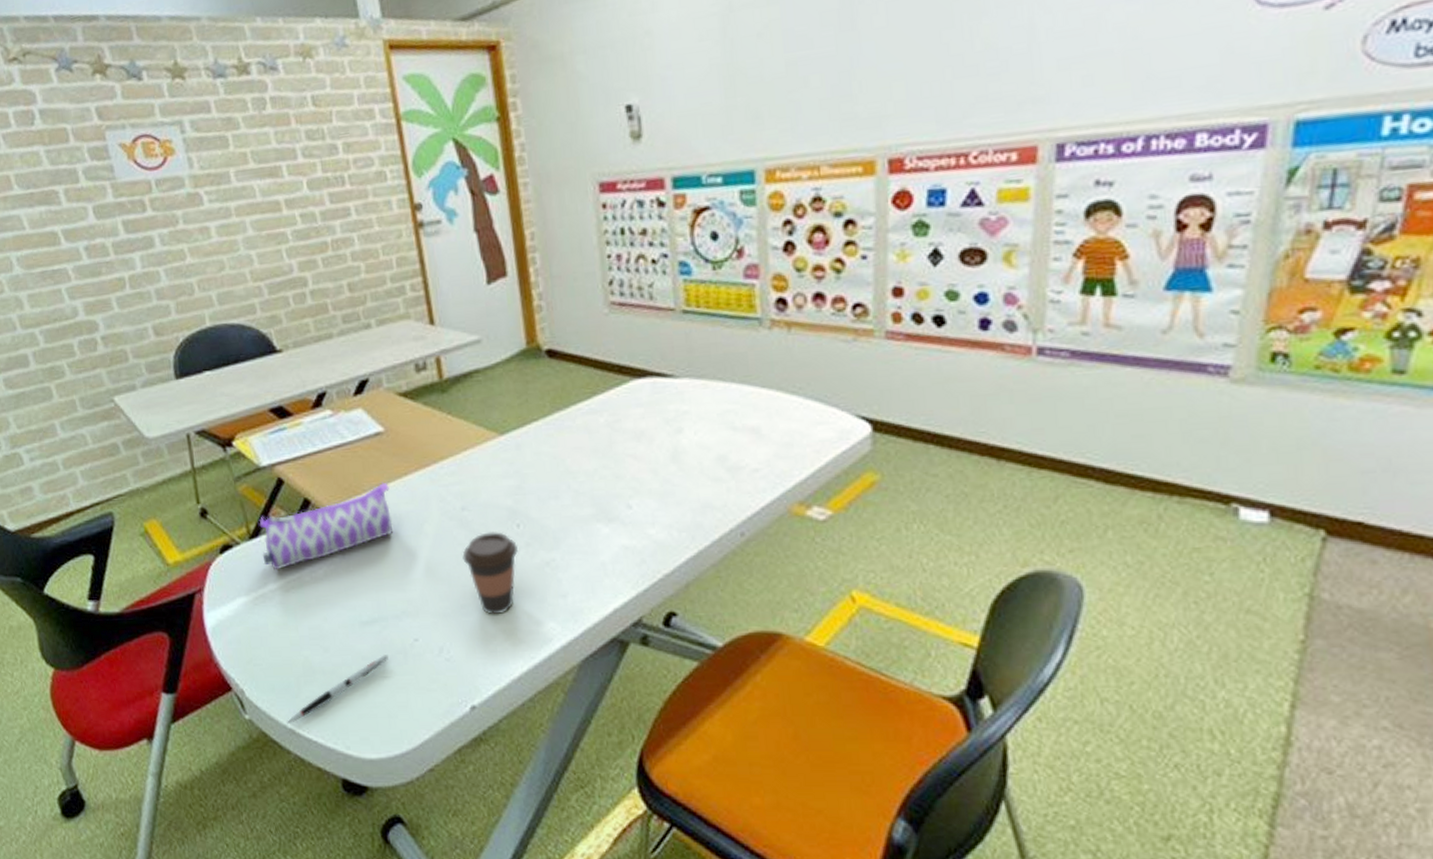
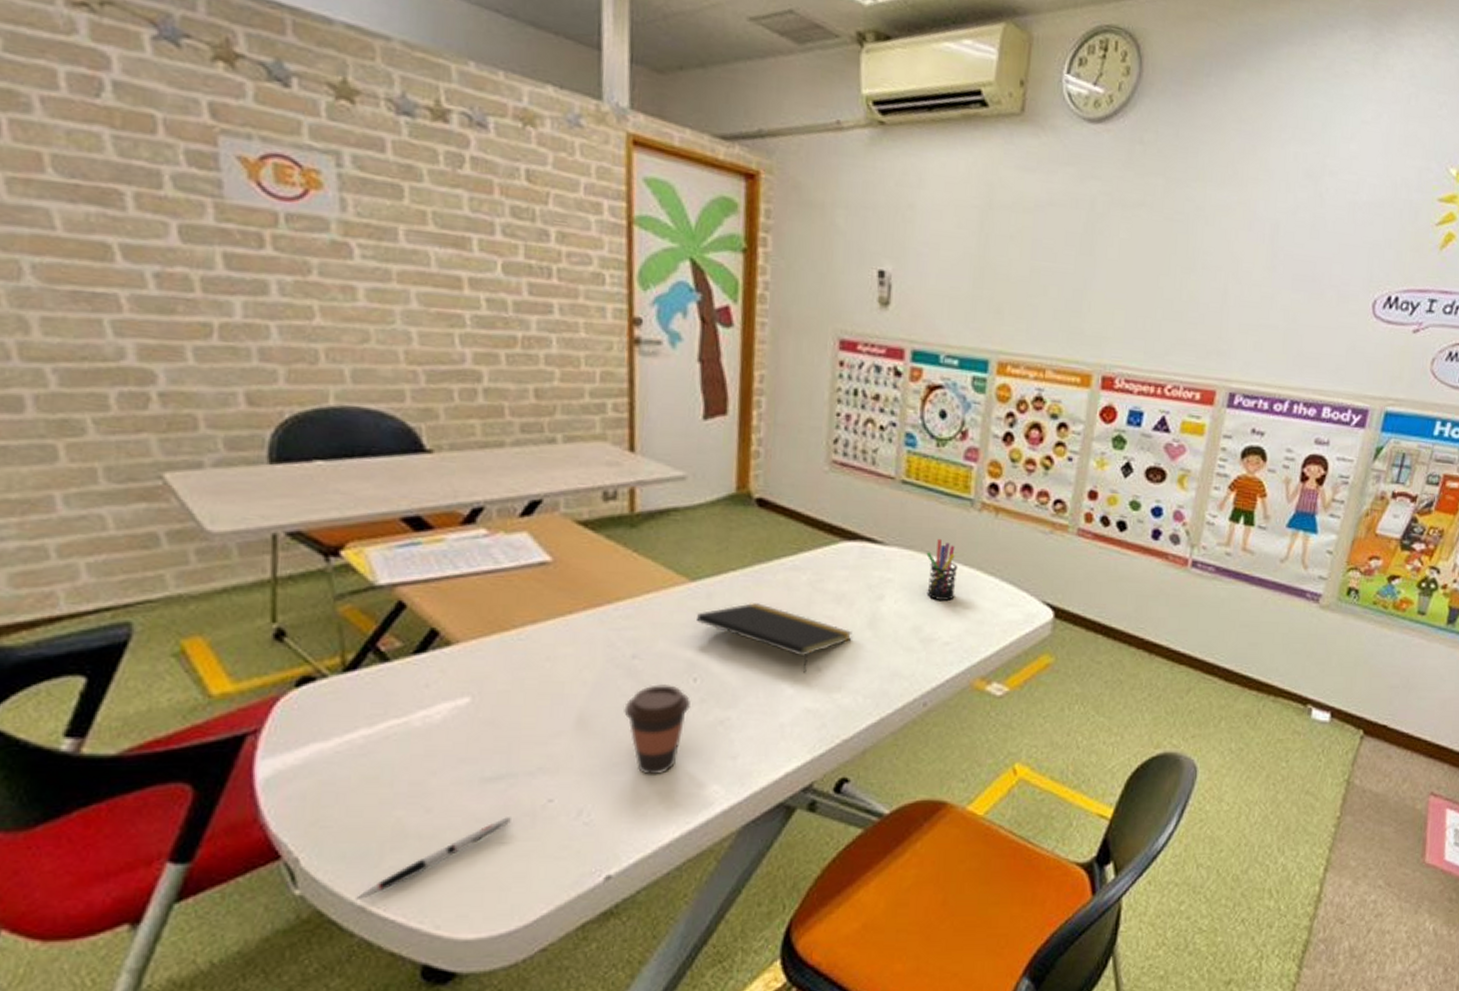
pencil case: present [259,482,392,570] -> none [358,618,547,712]
notepad: none [510,449,657,512] -> present [695,603,853,673]
pen holder: none [719,363,757,427] -> present [926,538,958,601]

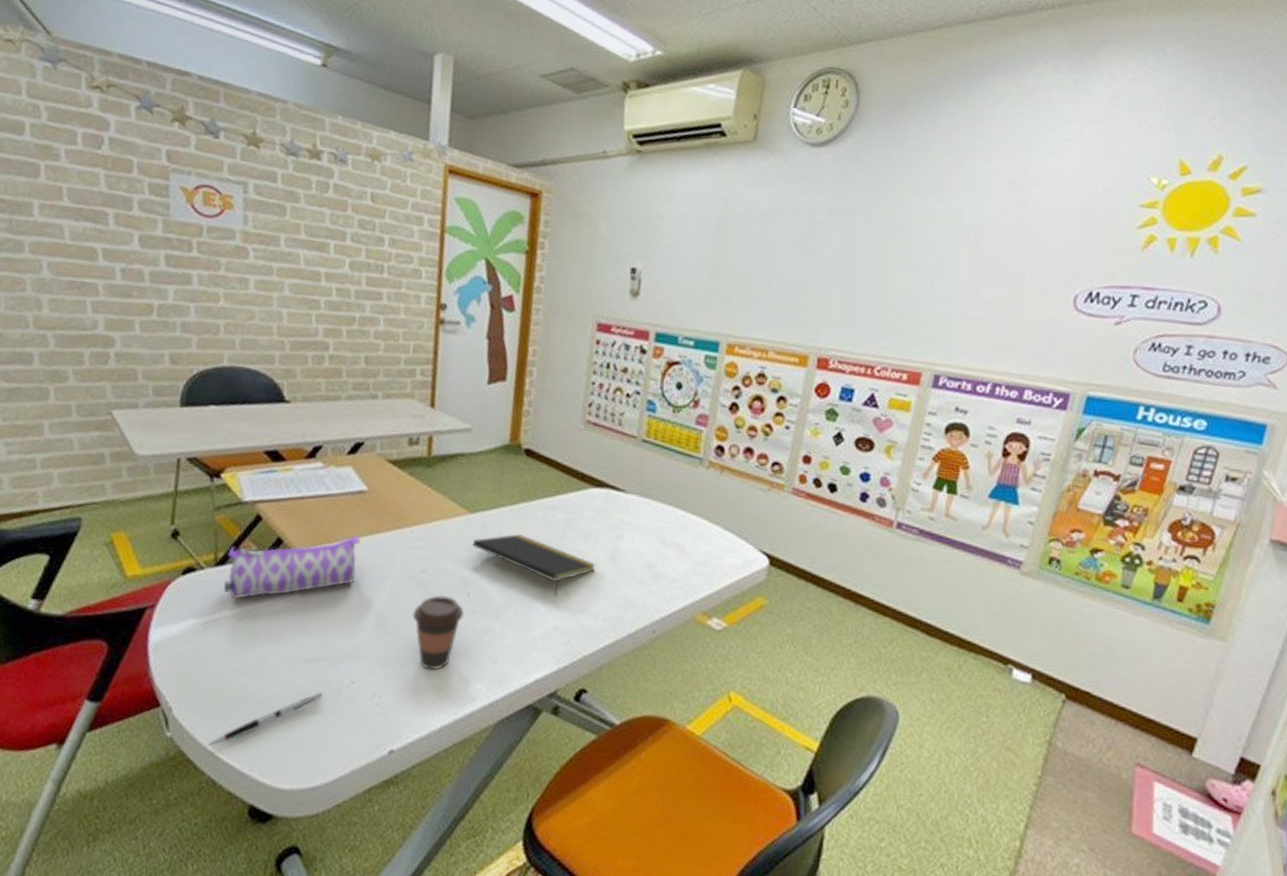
pencil case: none [358,618,547,712] -> present [223,535,361,599]
pen holder: present [926,538,958,601] -> none [659,490,687,543]

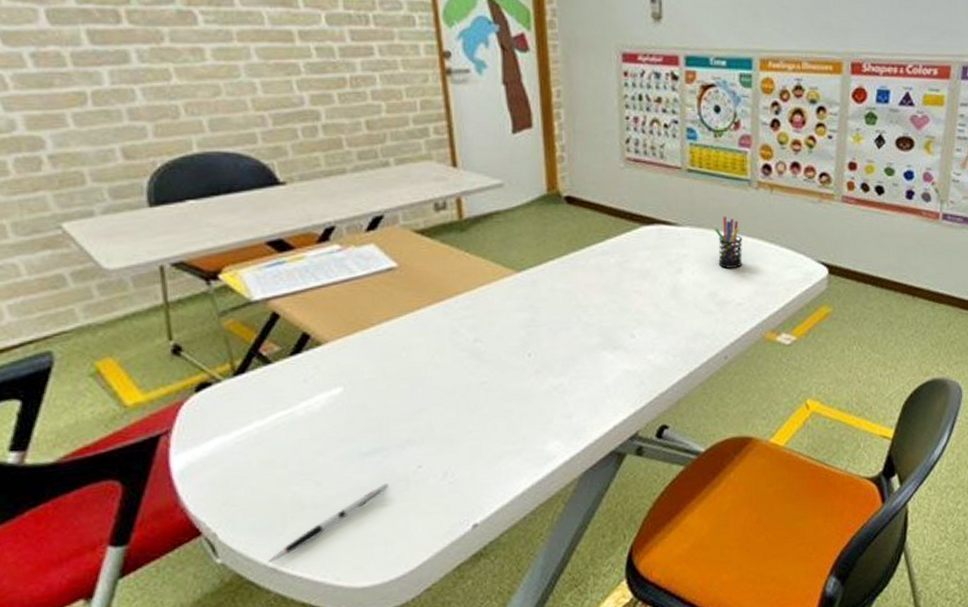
pencil case: present [223,535,361,599] -> none [246,316,401,407]
coffee cup: present [412,595,464,670] -> none [472,361,528,437]
notepad: present [472,534,596,596] -> none [524,285,659,340]
pen holder: none [659,490,687,543] -> present [715,216,743,269]

